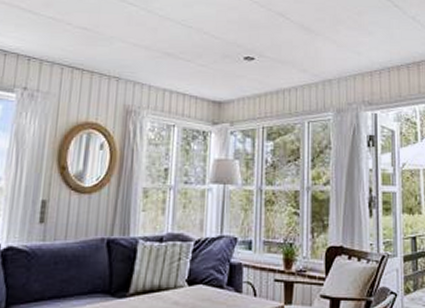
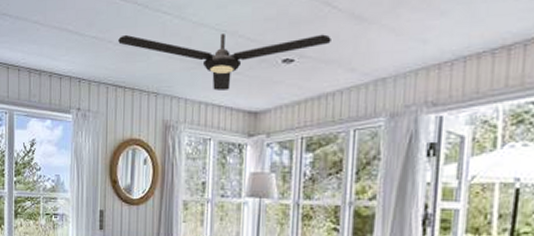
ceiling fan: none [78,19,286,80] -> present [118,34,331,90]

